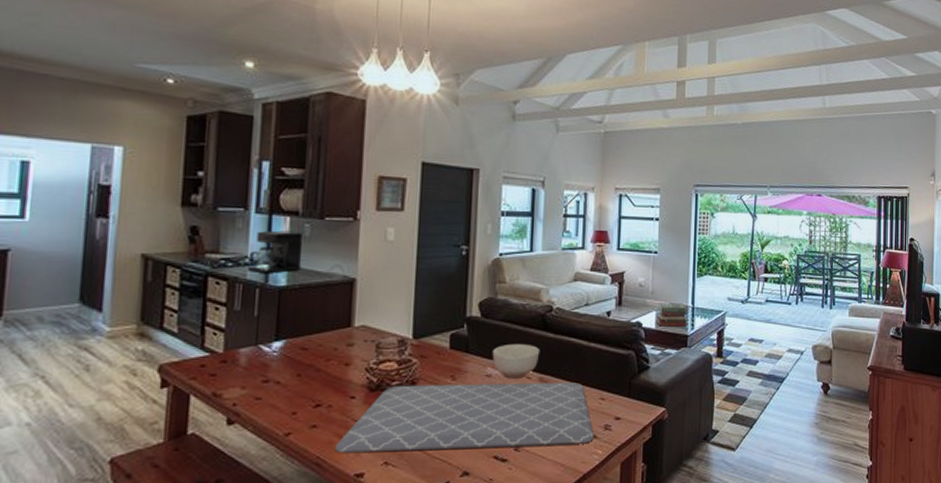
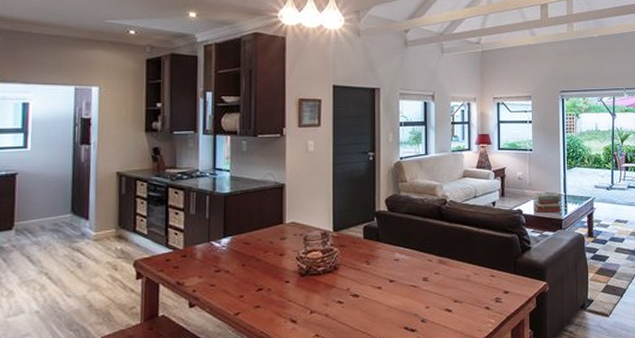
coffee maker: present [247,230,302,274] -> none [199,147,241,184]
placemat: present [335,383,594,454] -> none [275,263,487,329]
bowl: present [492,343,540,379] -> none [399,232,438,262]

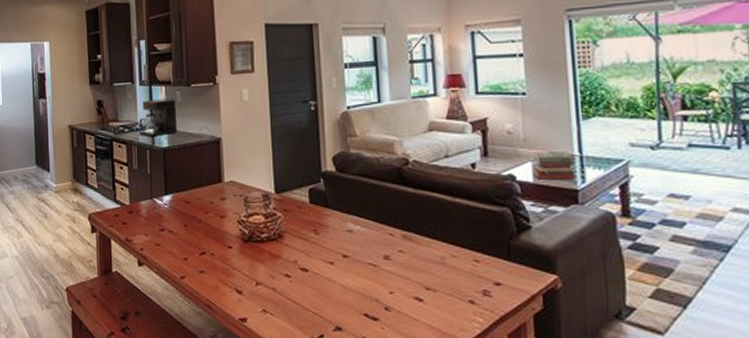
coffee maker: none [199,147,241,184] -> present [139,98,178,138]

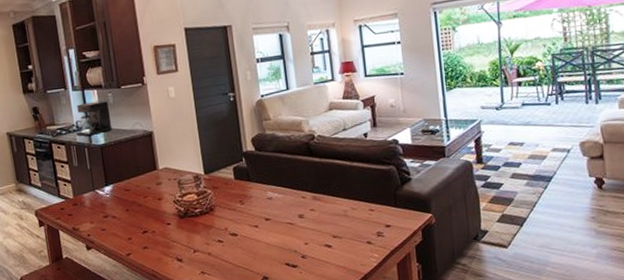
books: present [533,151,575,180] -> none [411,117,443,141]

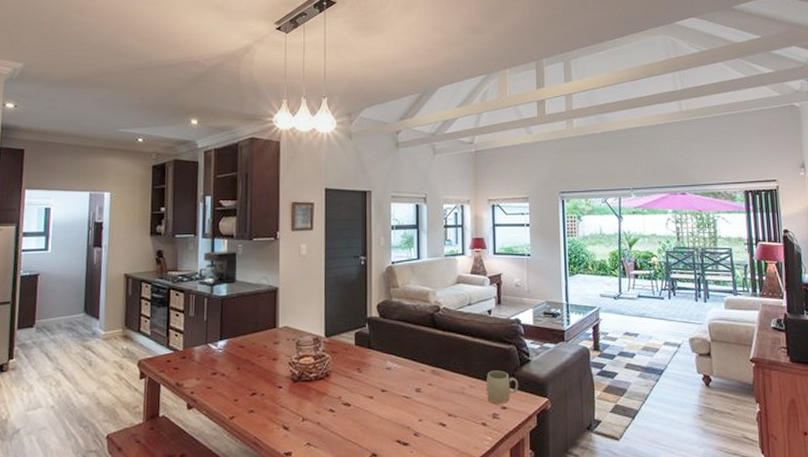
mug: none [367,191,401,223] -> present [486,370,519,404]

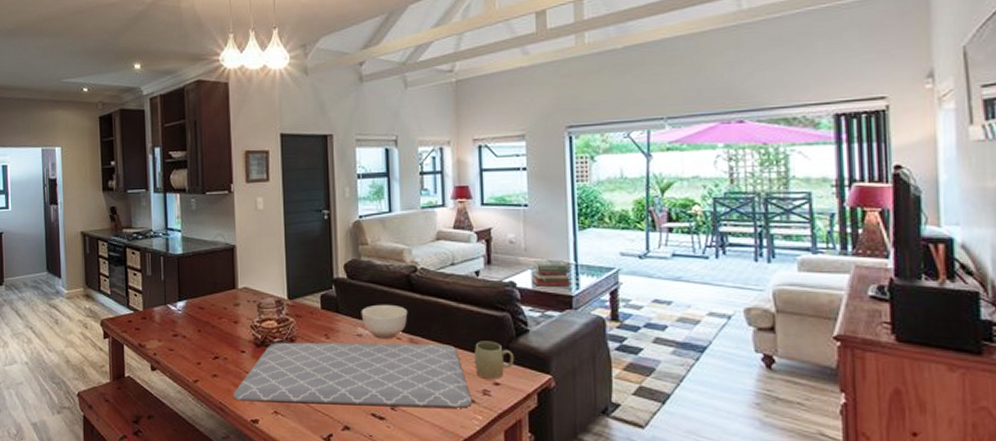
coffee maker: present [198,250,237,286] -> none [153,206,192,244]
placemat: none [268,375,484,435] -> present [233,342,472,408]
bowl: none [390,340,431,372] -> present [361,304,408,339]
books: none [533,301,563,323] -> present [532,260,570,286]

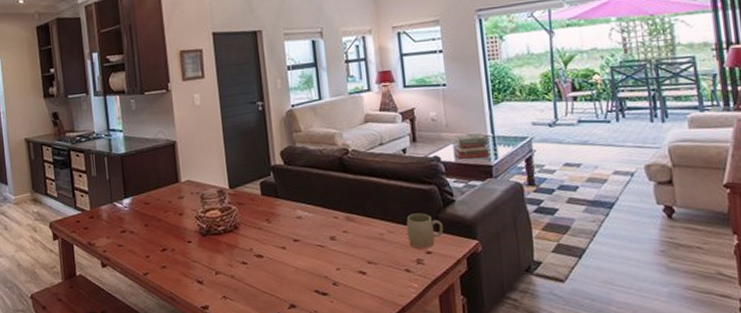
placemat: present [233,342,472,408] -> none [182,219,408,289]
bowl: present [361,304,408,339] -> none [299,186,343,220]

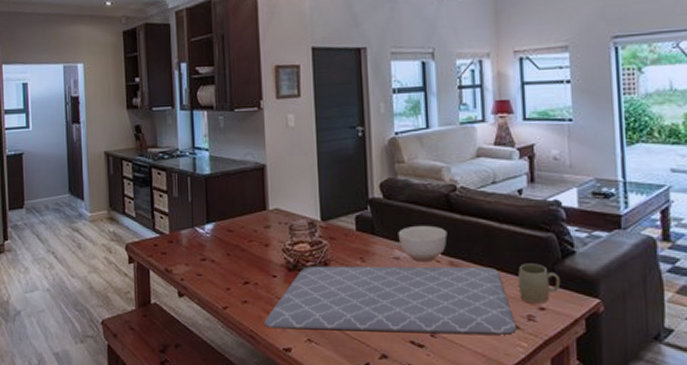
placemat: none [182,219,408,289] -> present [264,266,517,335]
bowl: none [299,186,343,220] -> present [398,225,448,262]
books: present [455,133,489,159] -> none [578,177,619,205]

